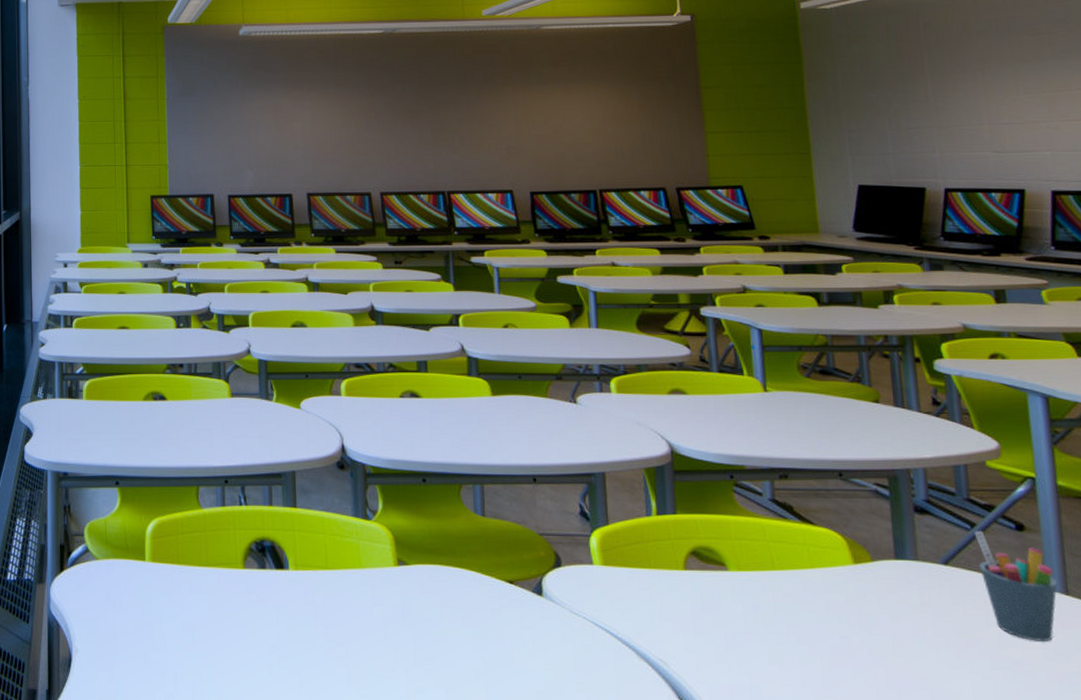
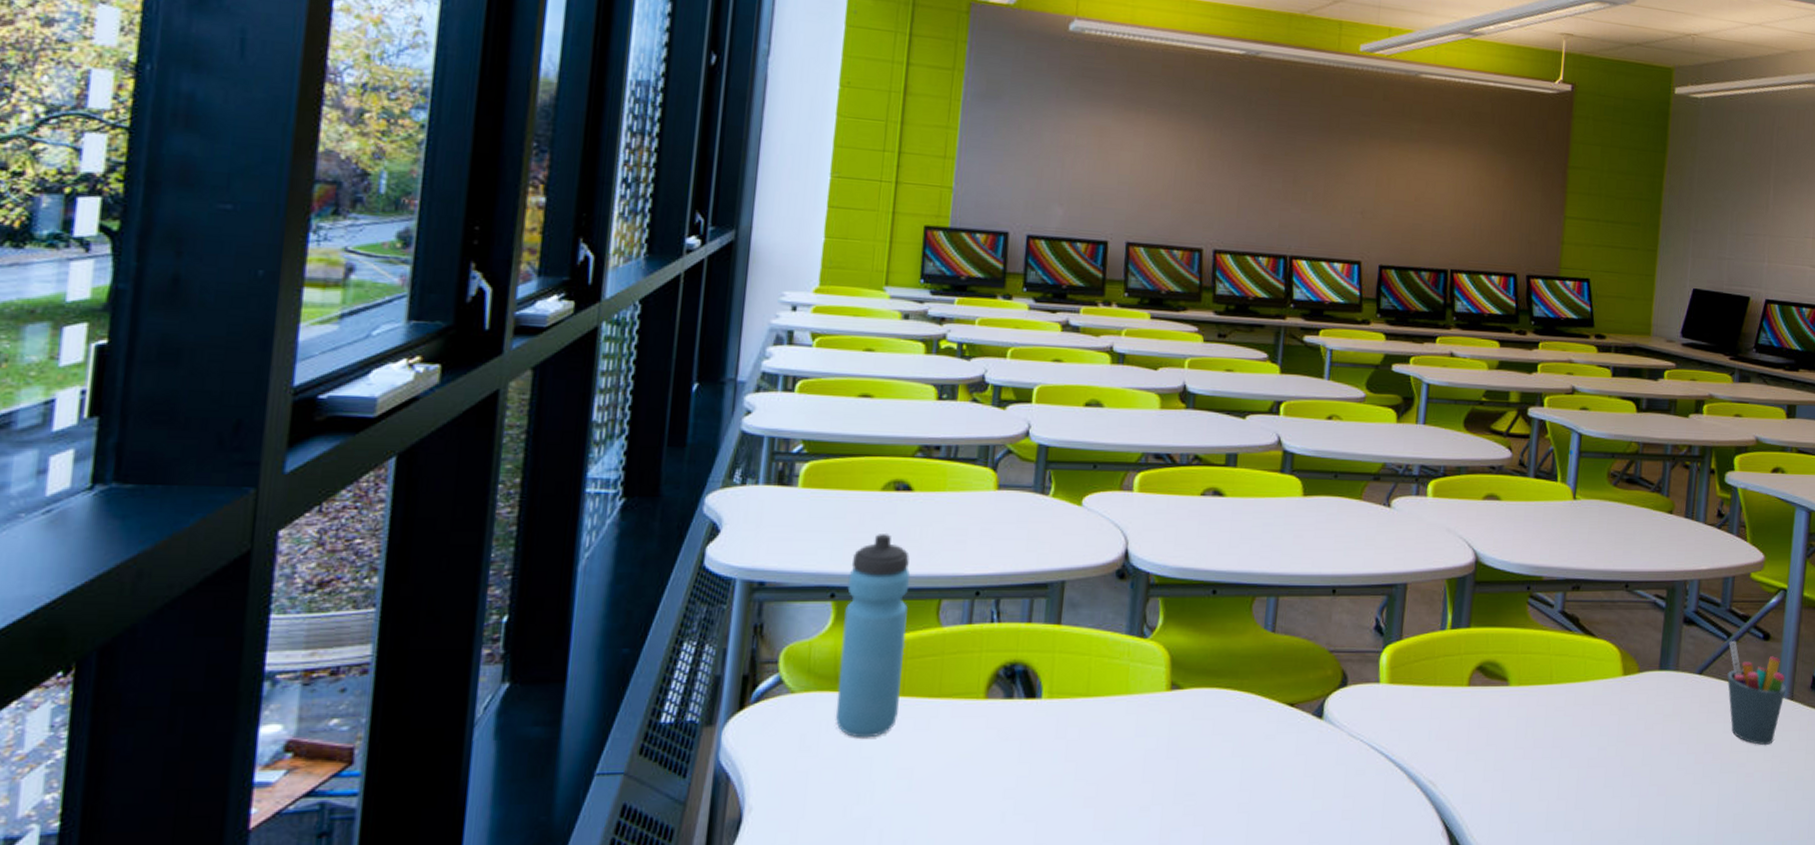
water bottle: none [127,433,177,598] -> present [835,532,911,738]

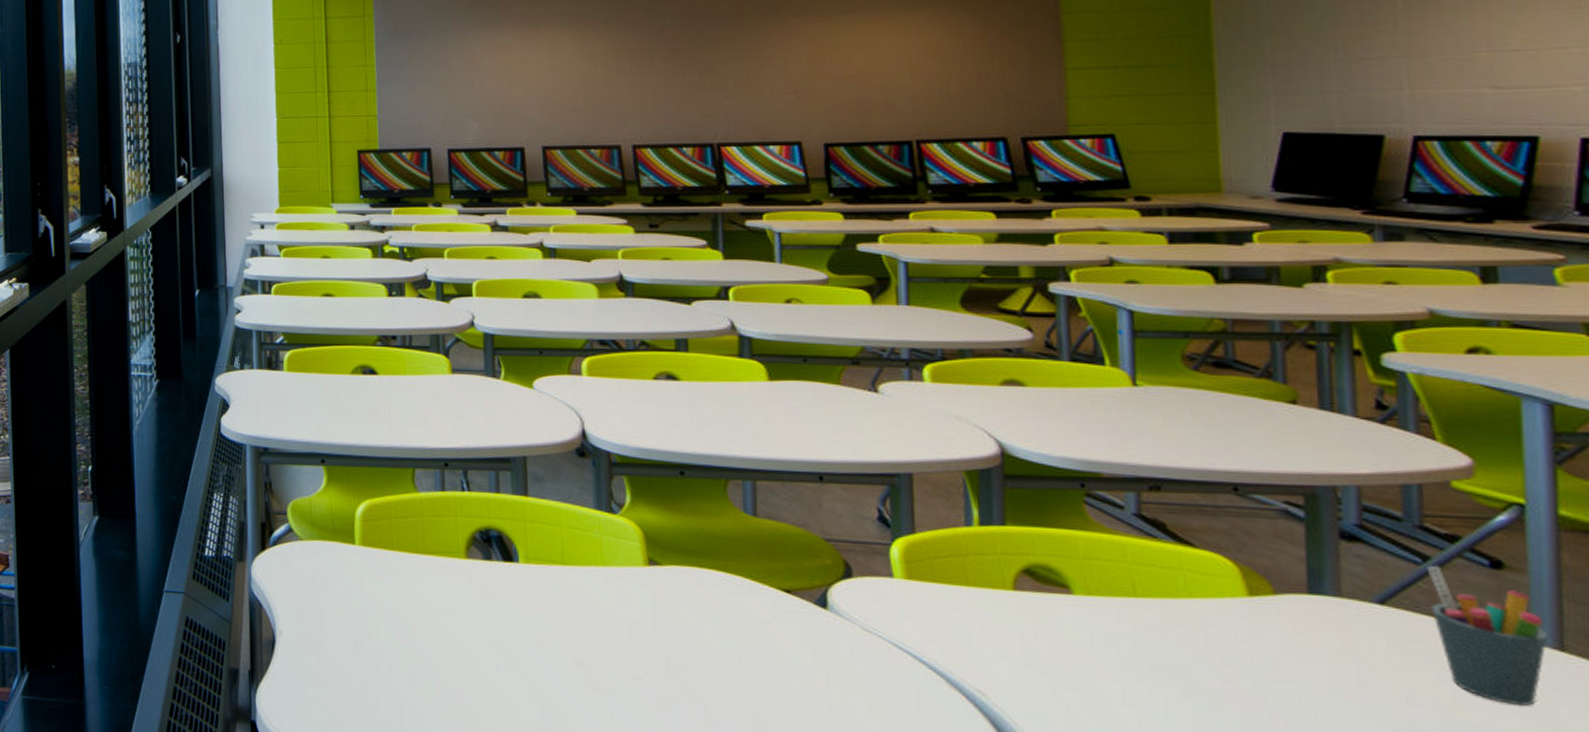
water bottle: present [835,532,911,738] -> none [334,409,390,584]

